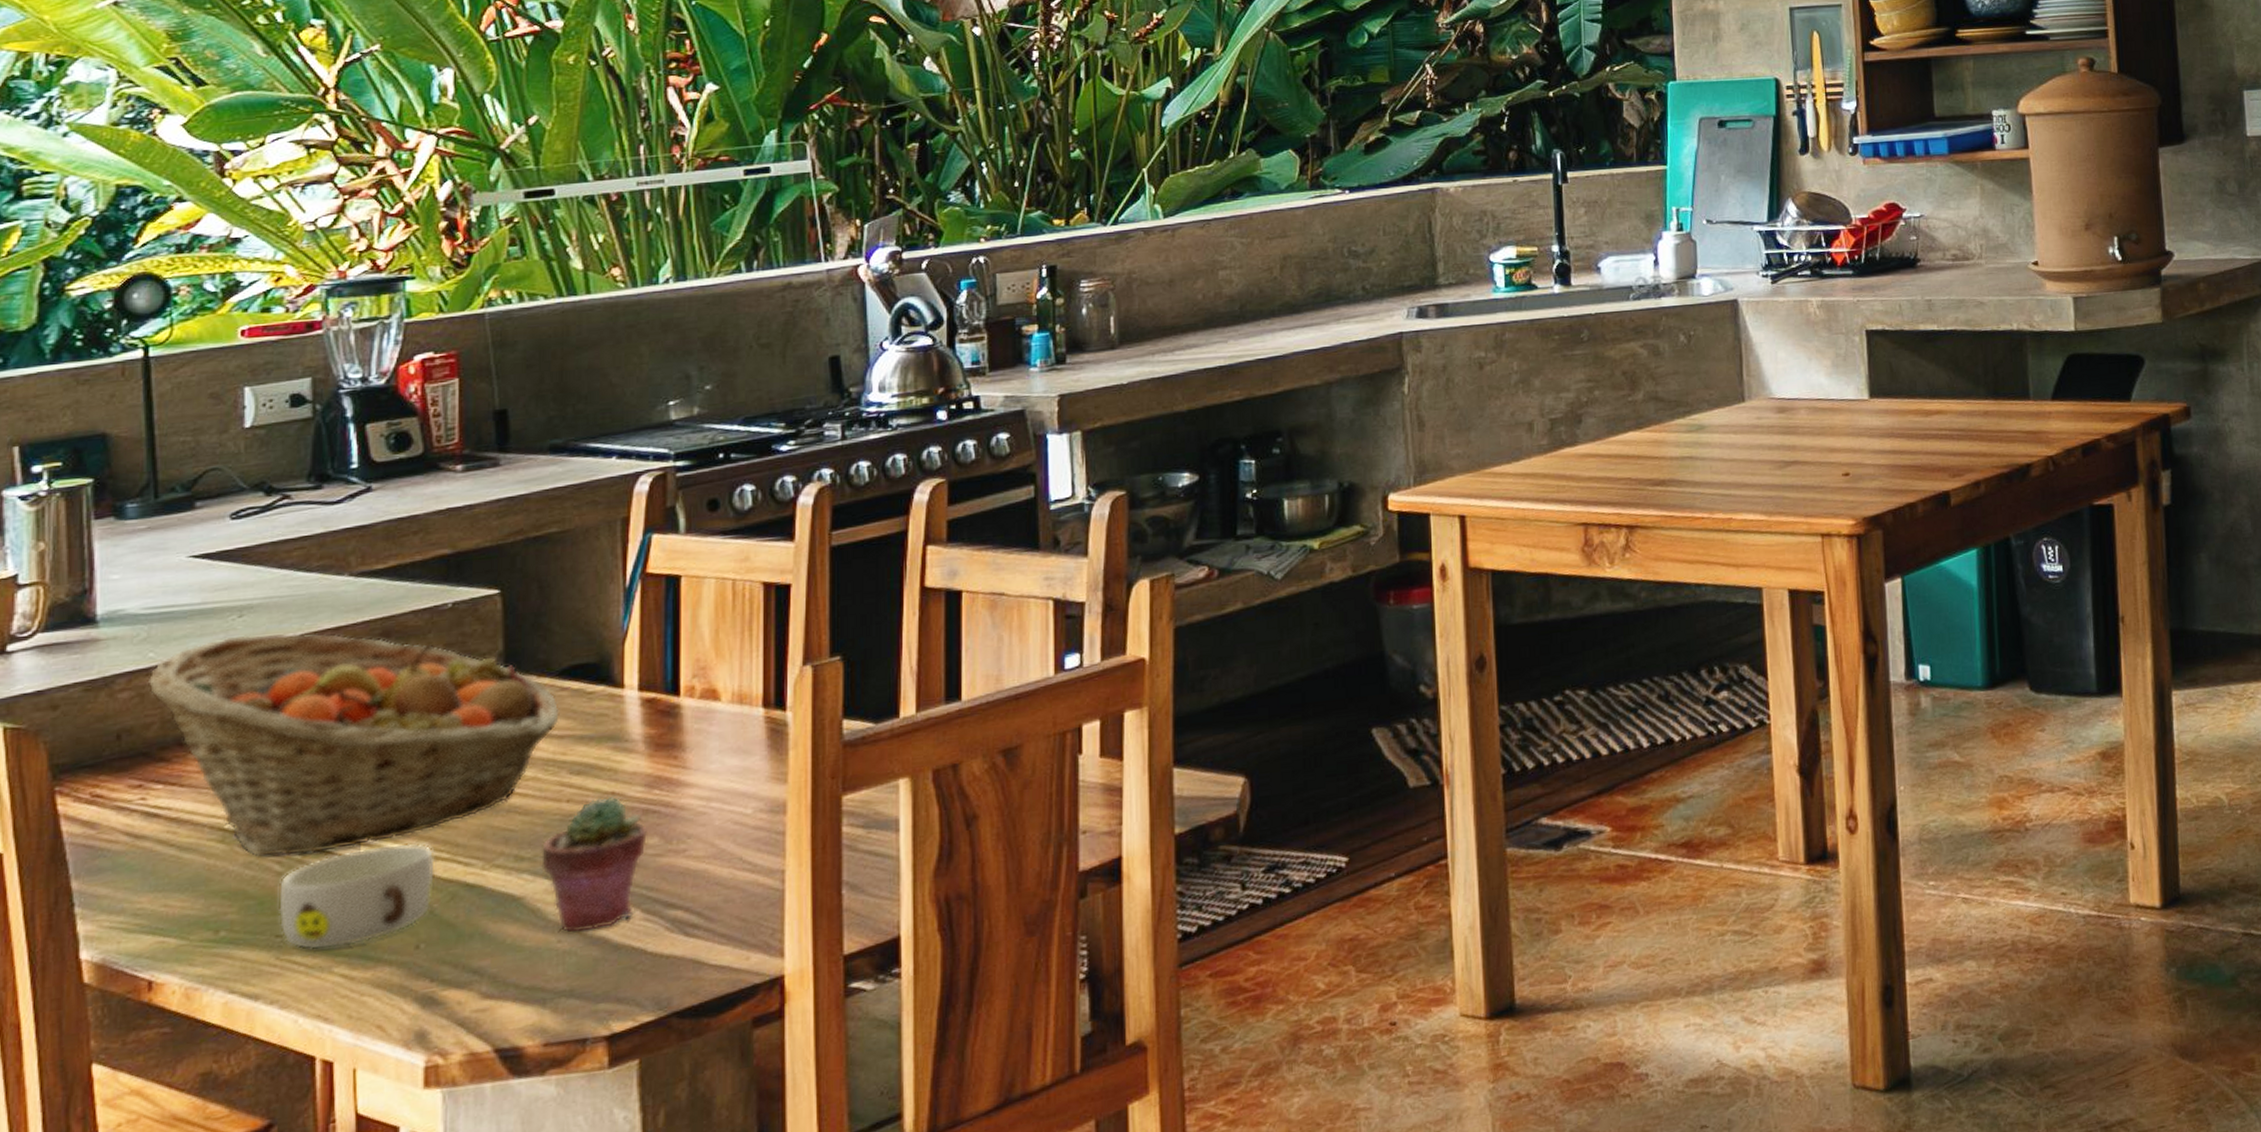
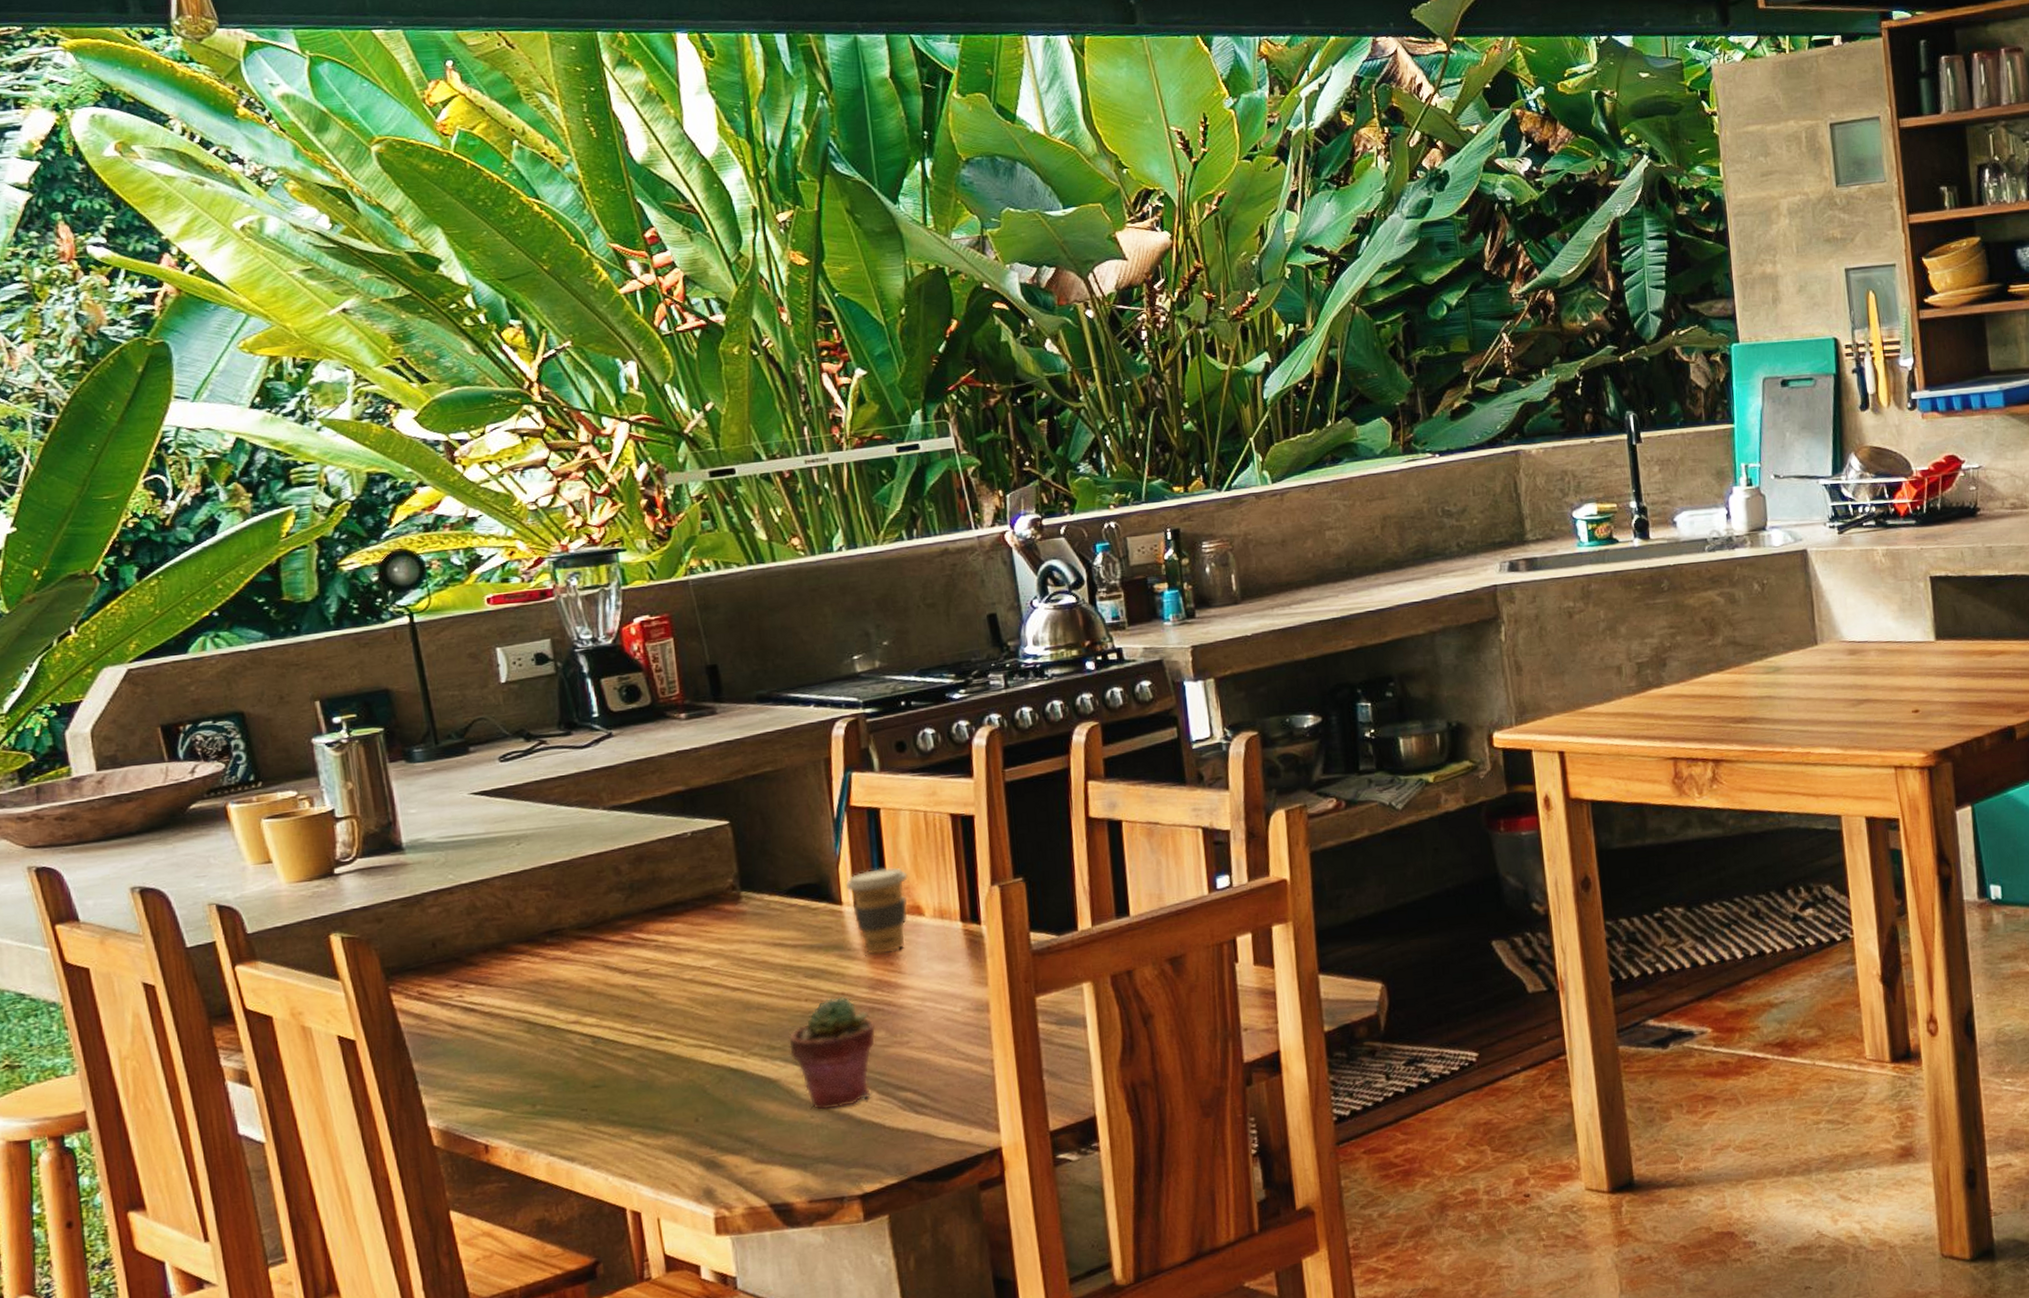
fruit basket: present [147,633,560,858] -> none [450,858,792,1045]
bowl: present [279,843,435,950] -> none [579,1034,706,1121]
coffee cup: none [632,644,706,747] -> present [846,868,908,955]

